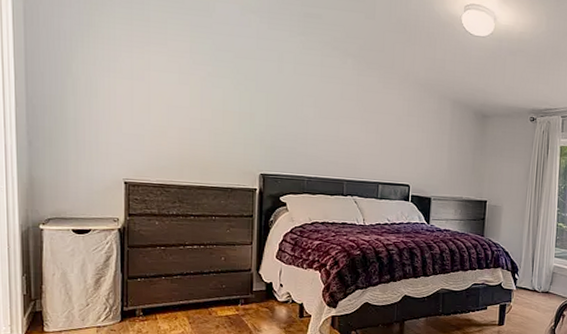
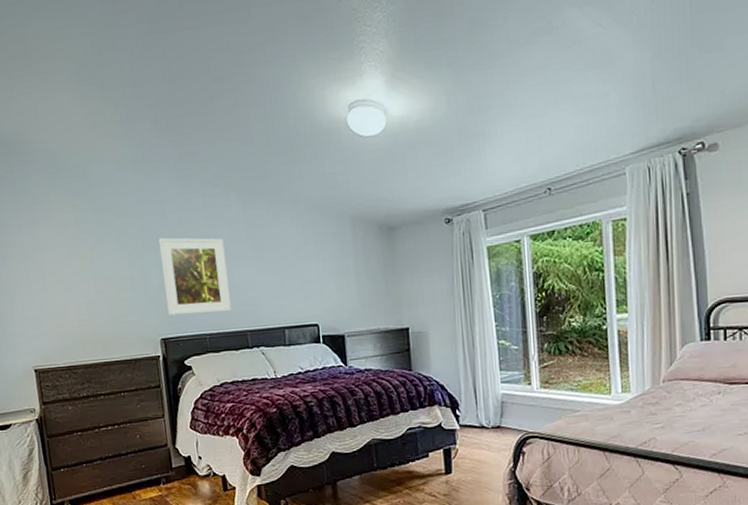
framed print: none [270,83,334,160] -> present [158,237,232,316]

